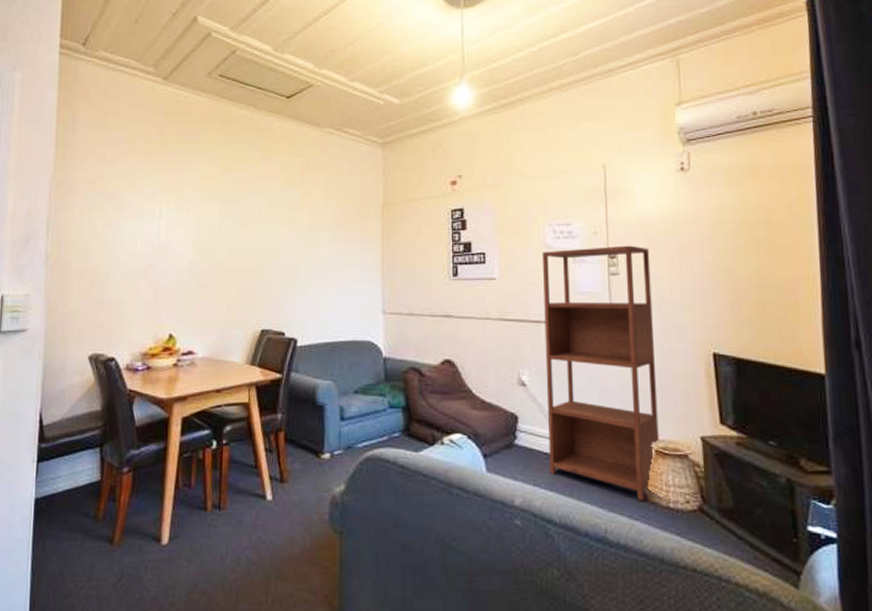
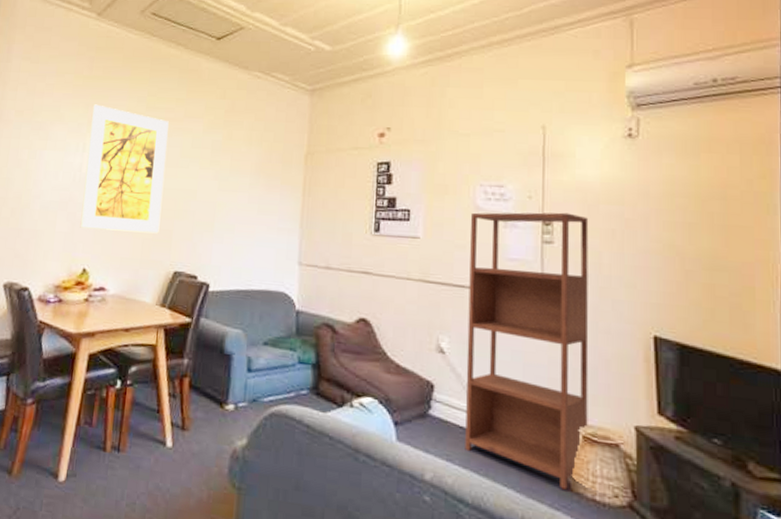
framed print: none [163,169,245,294] -> present [80,104,169,234]

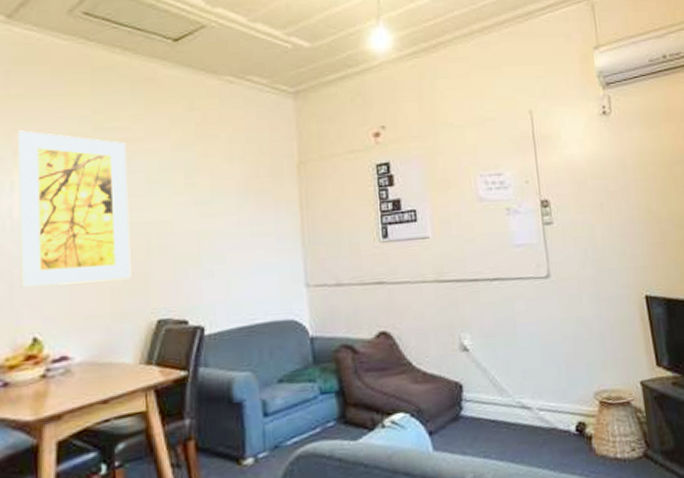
shelving unit: present [465,212,589,490] -> none [475,192,603,456]

